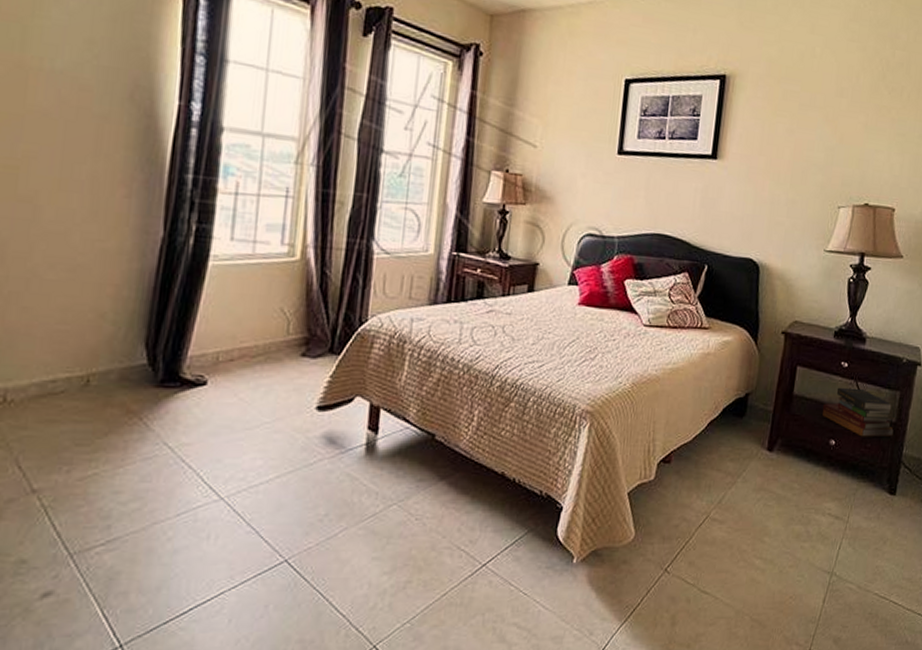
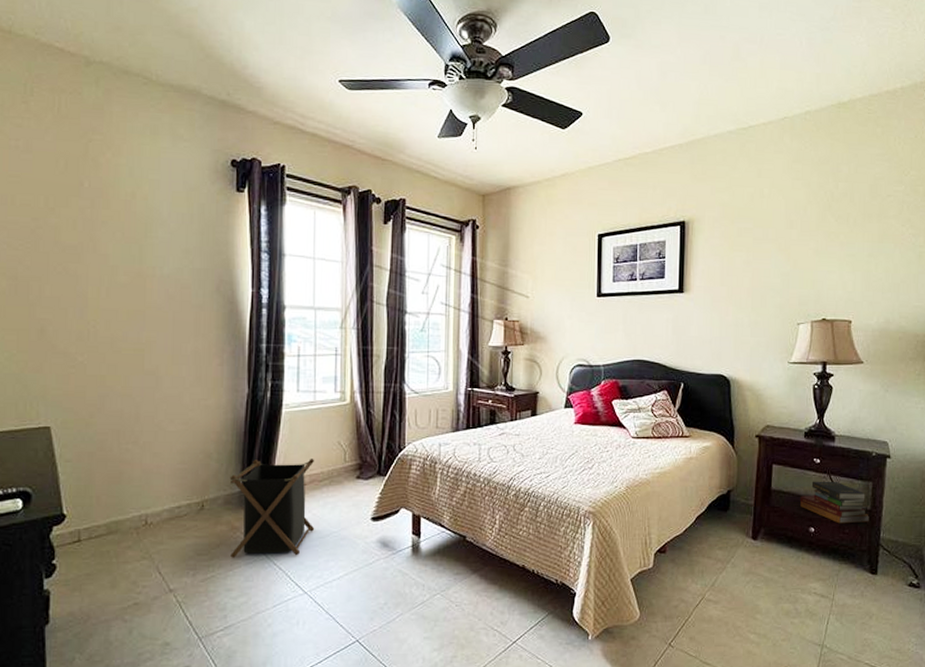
laundry basket: none [122,324,247,451] -> present [229,459,315,558]

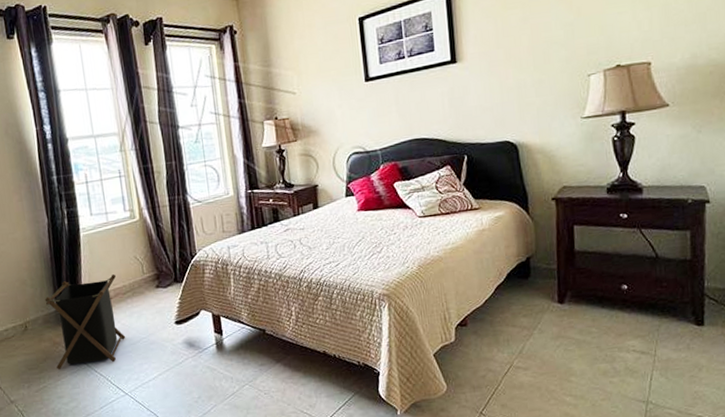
books: present [799,481,869,524] -> none [607,234,690,278]

